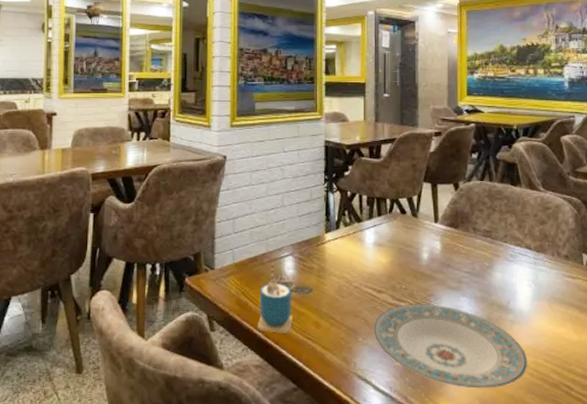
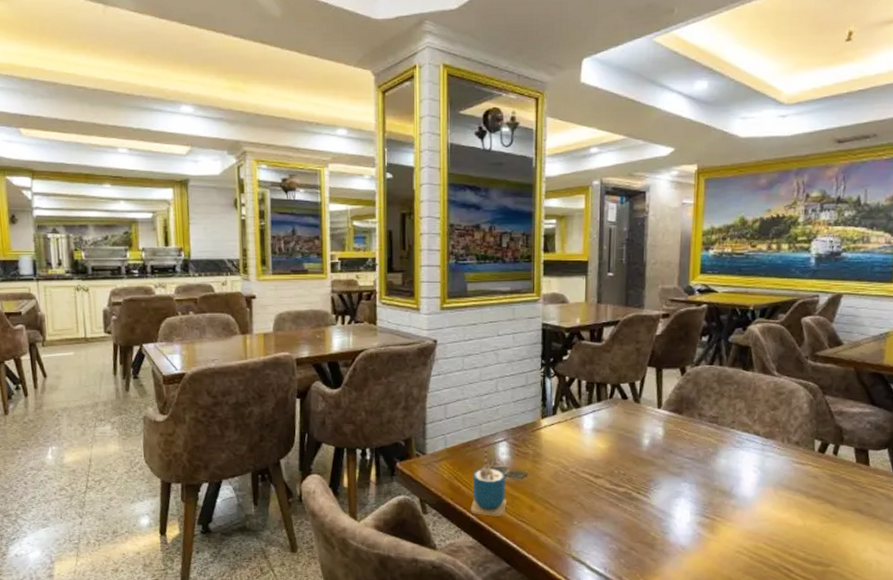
plate: present [373,304,528,389] -> none [589,489,748,570]

